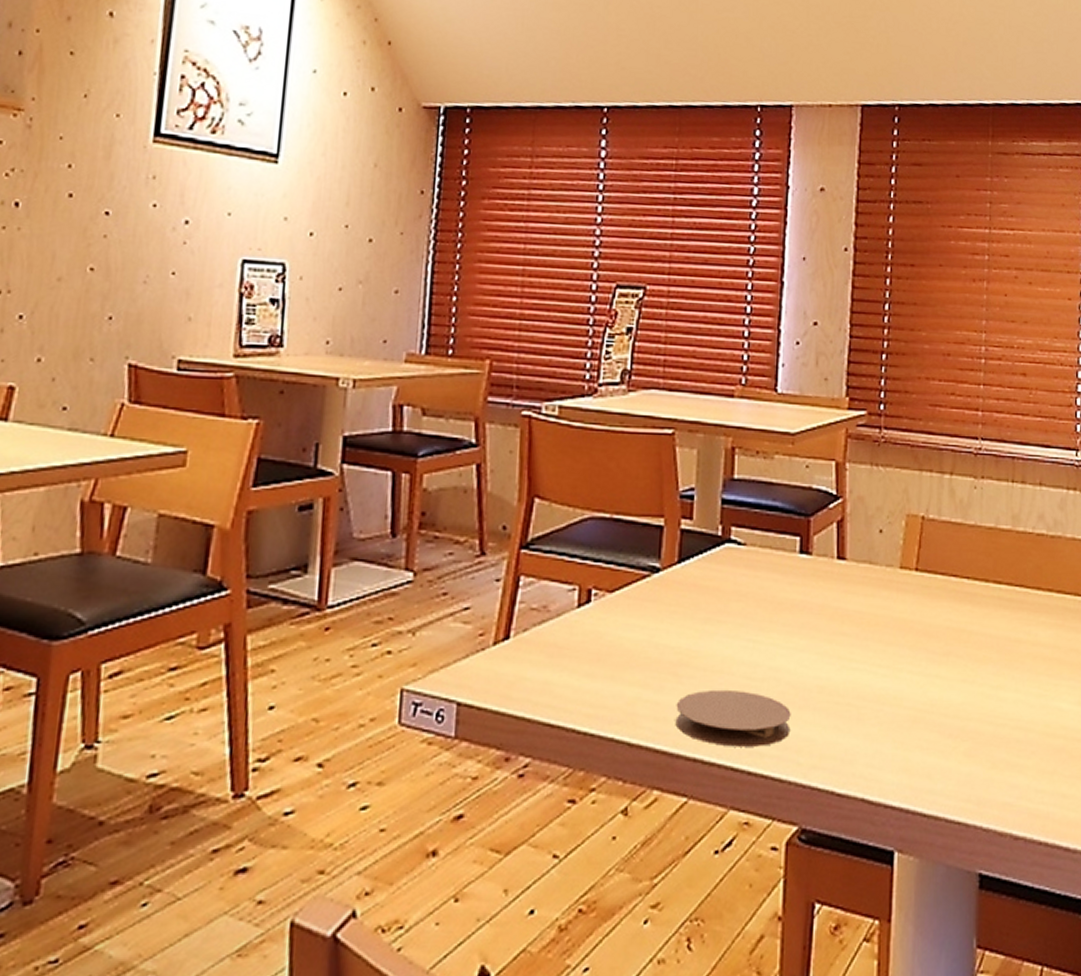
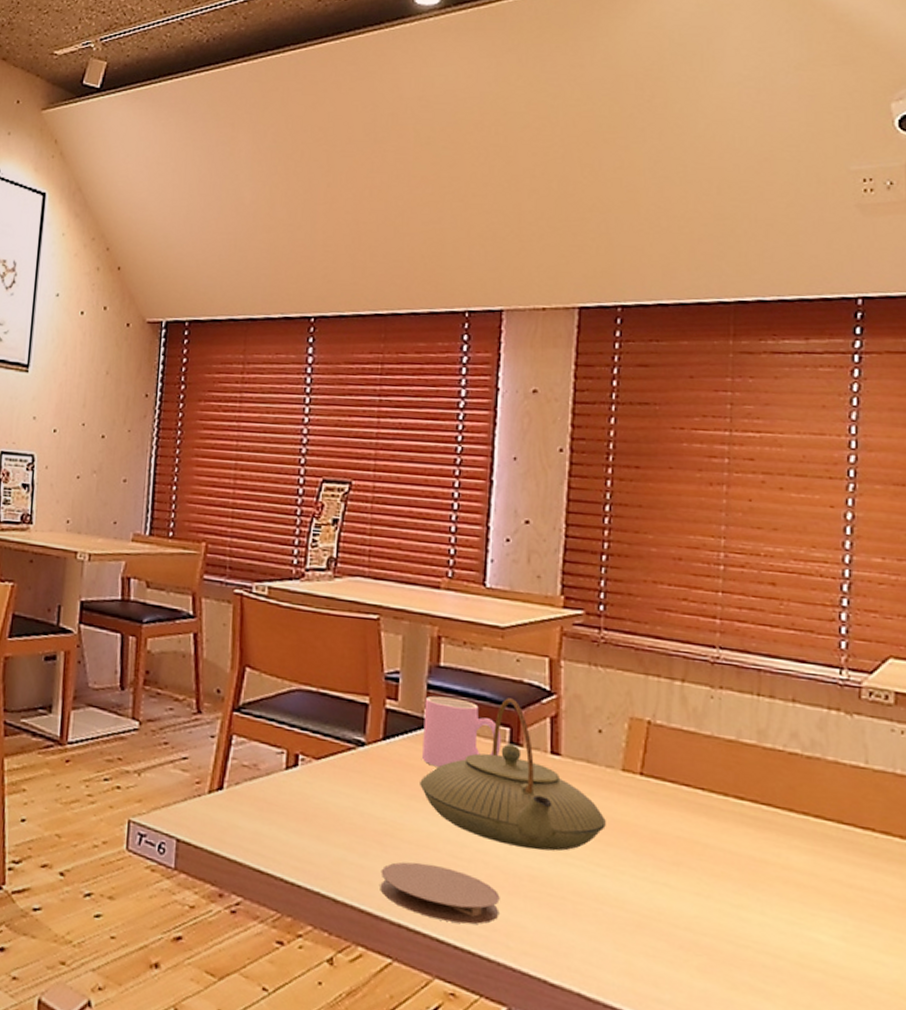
teapot: none [714,506,886,659] -> present [420,698,606,851]
cup: none [717,511,792,585] -> present [422,696,501,767]

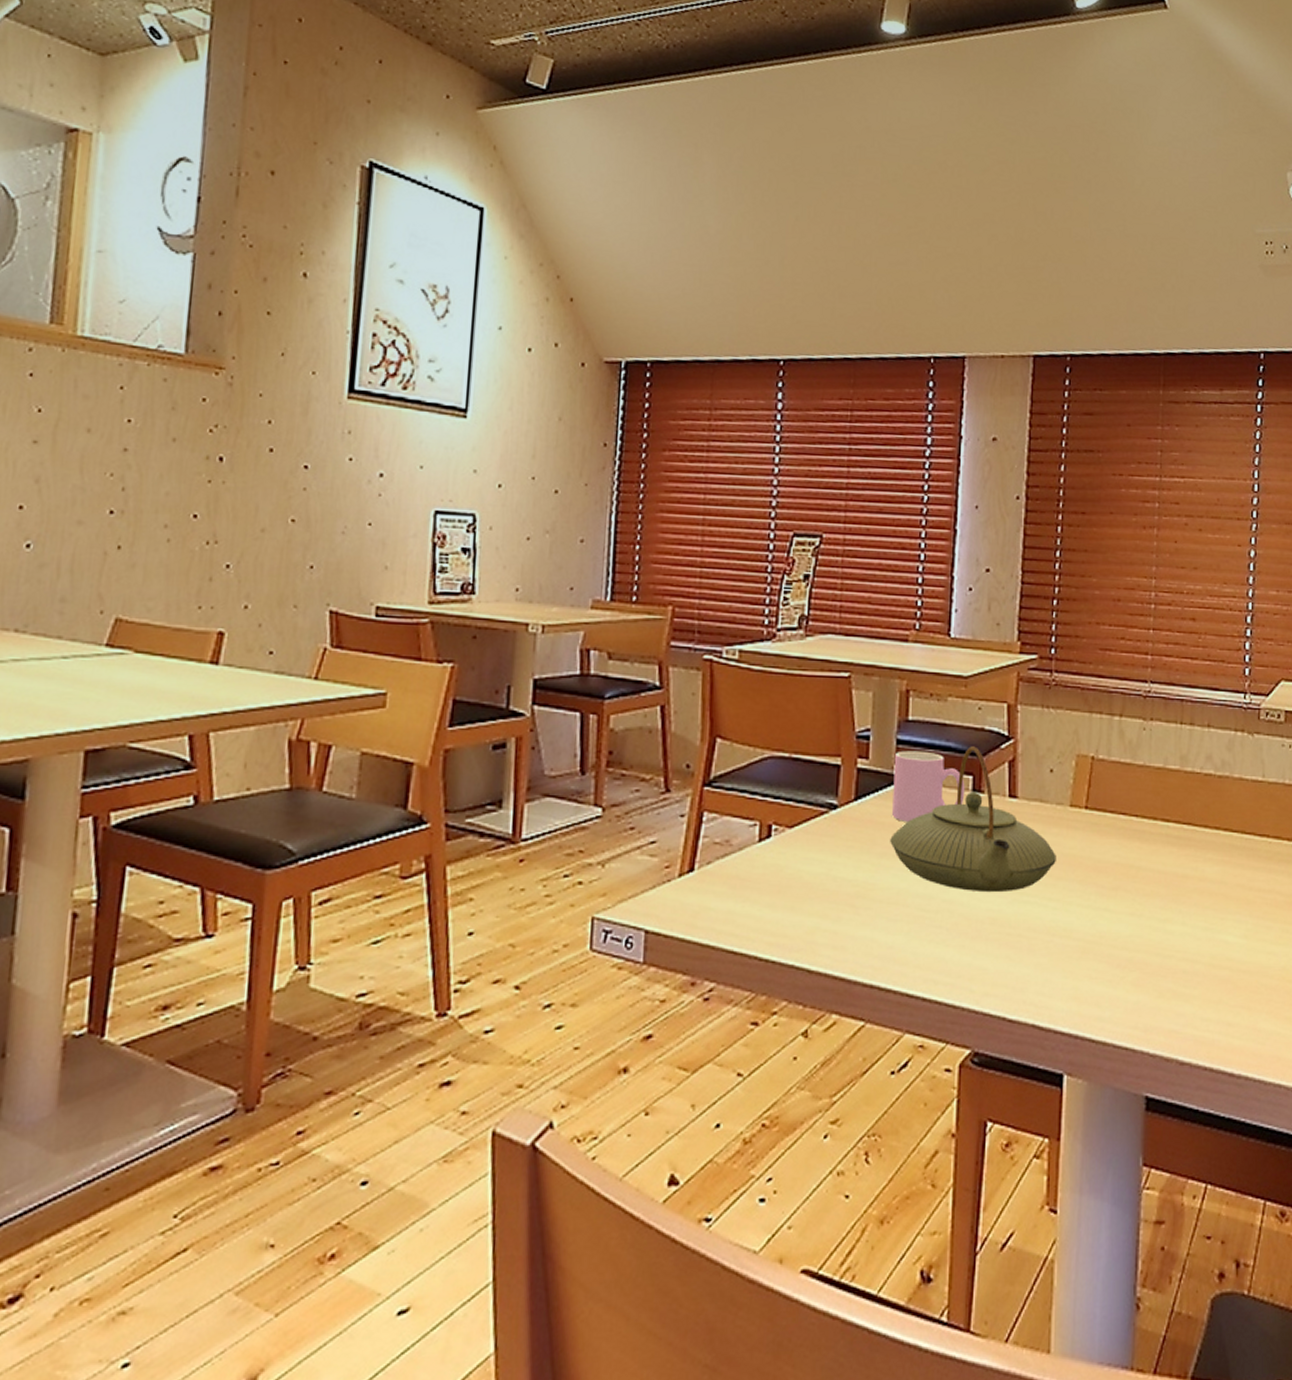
coaster: present [380,861,500,924] -> none [853,920,964,975]

